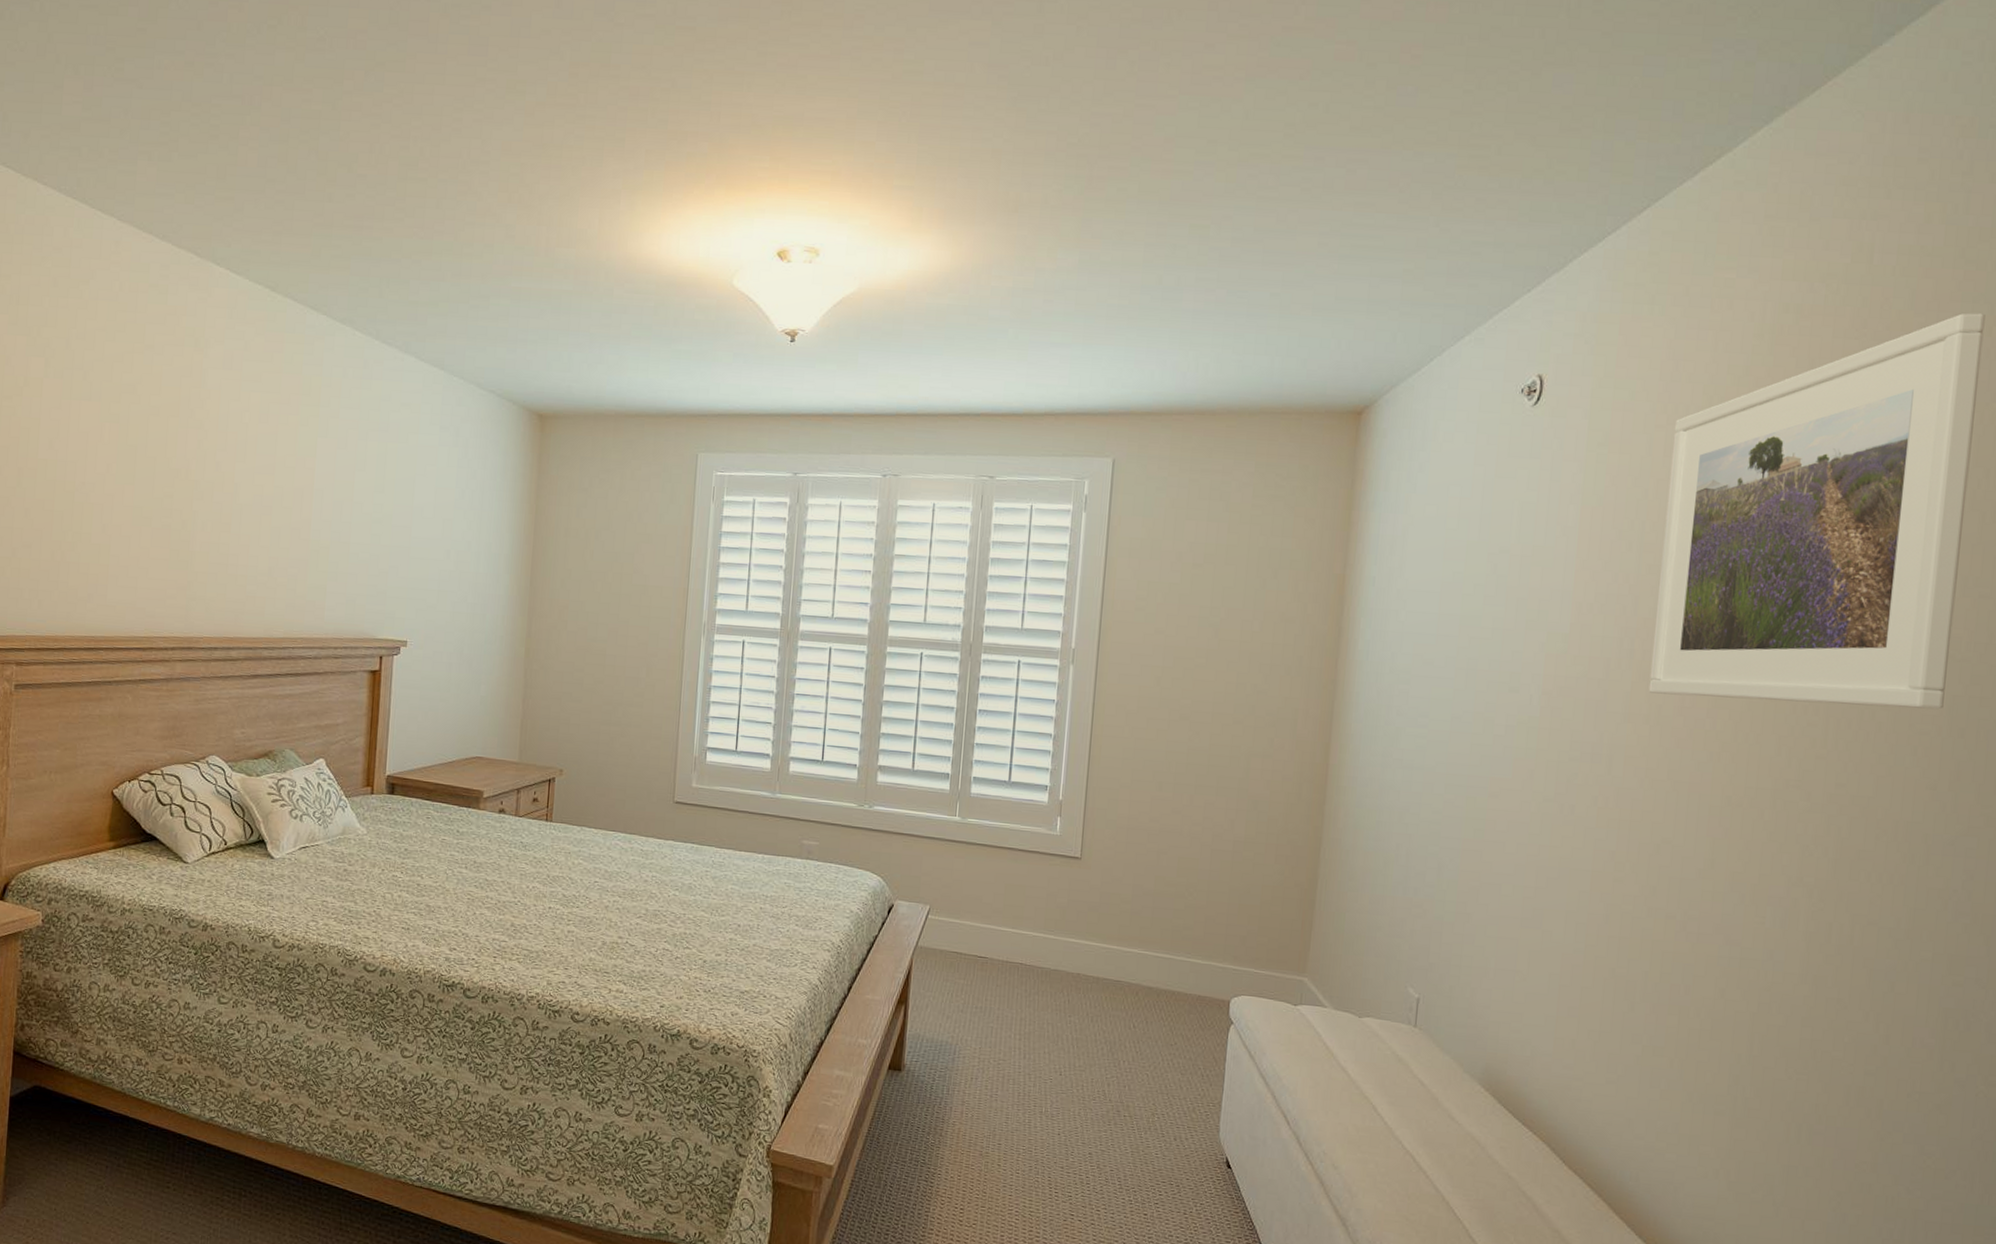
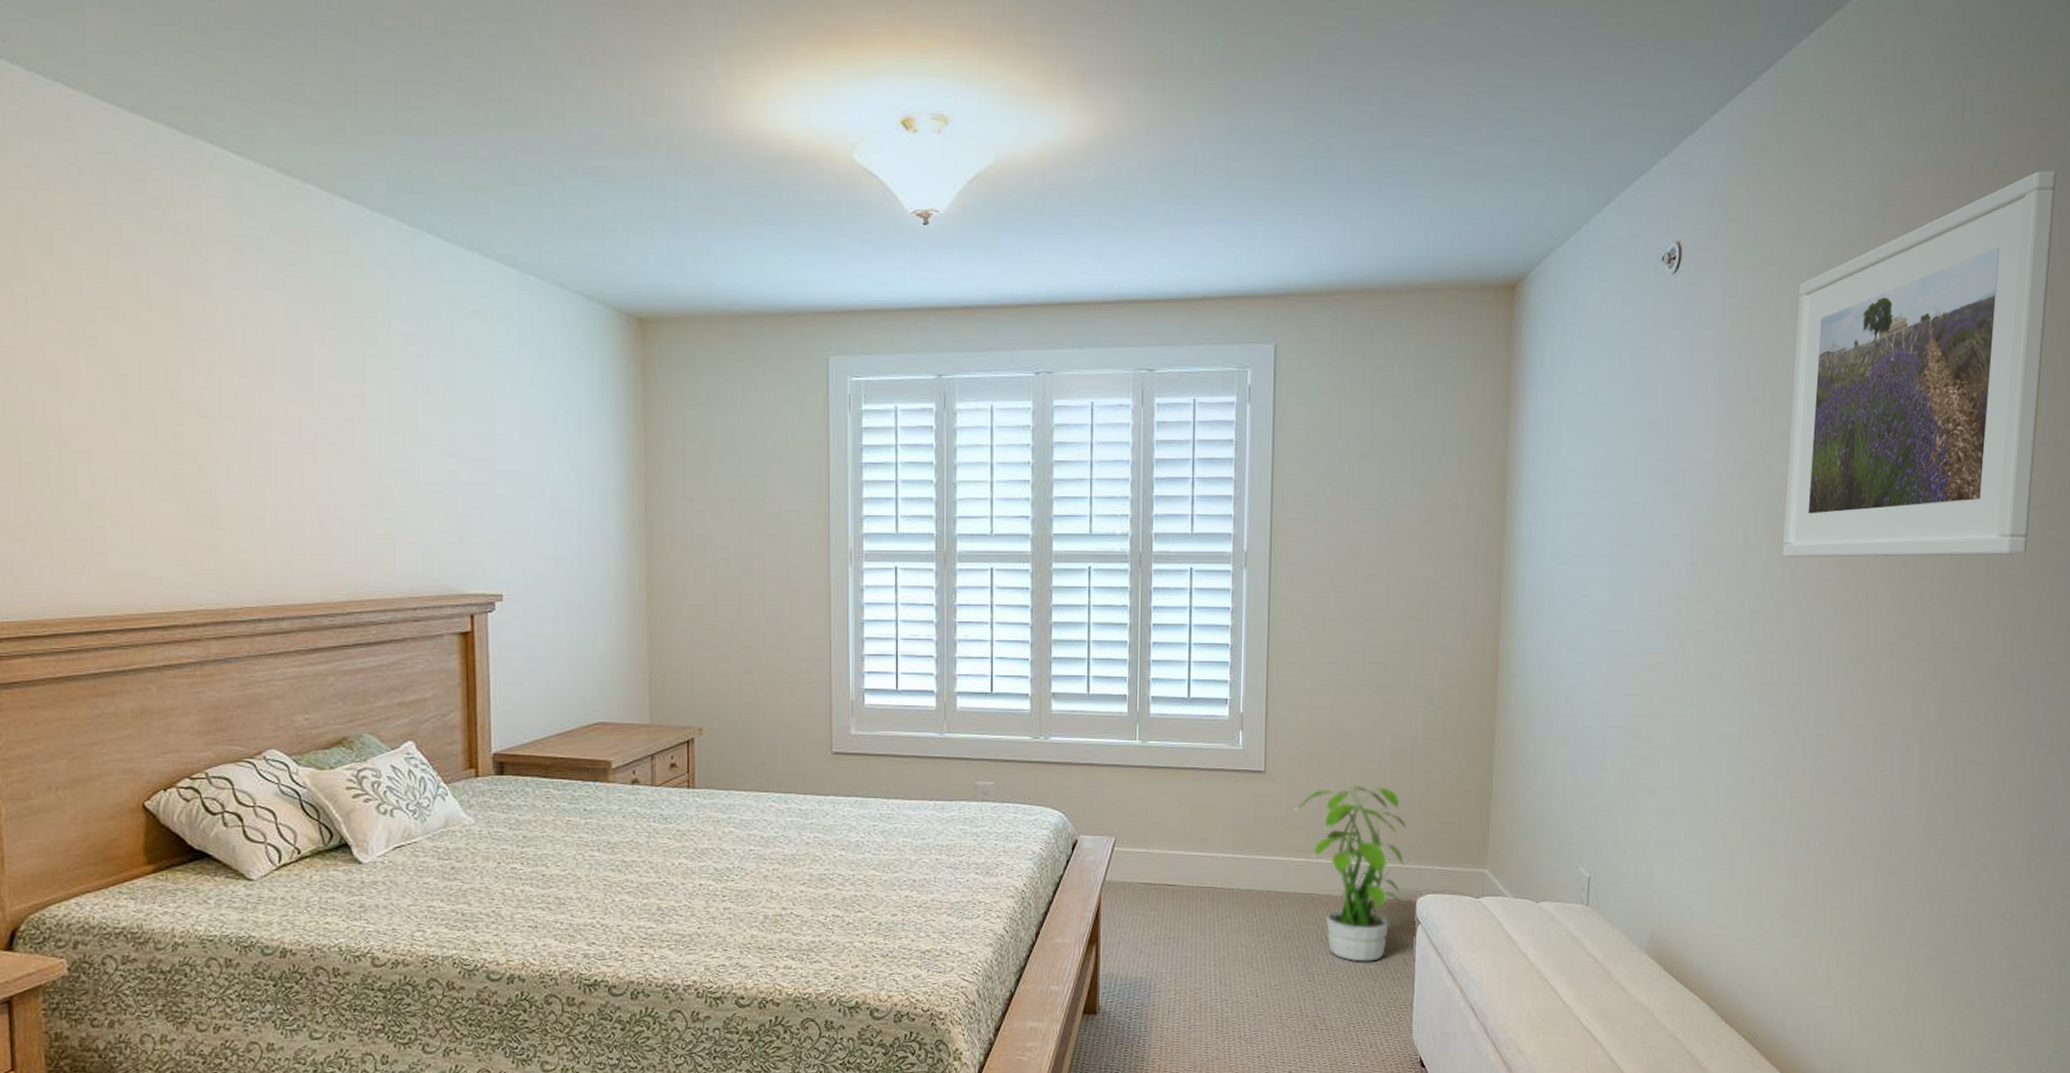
potted plant: none [1107,872,1223,1056] -> present [1293,779,1406,962]

